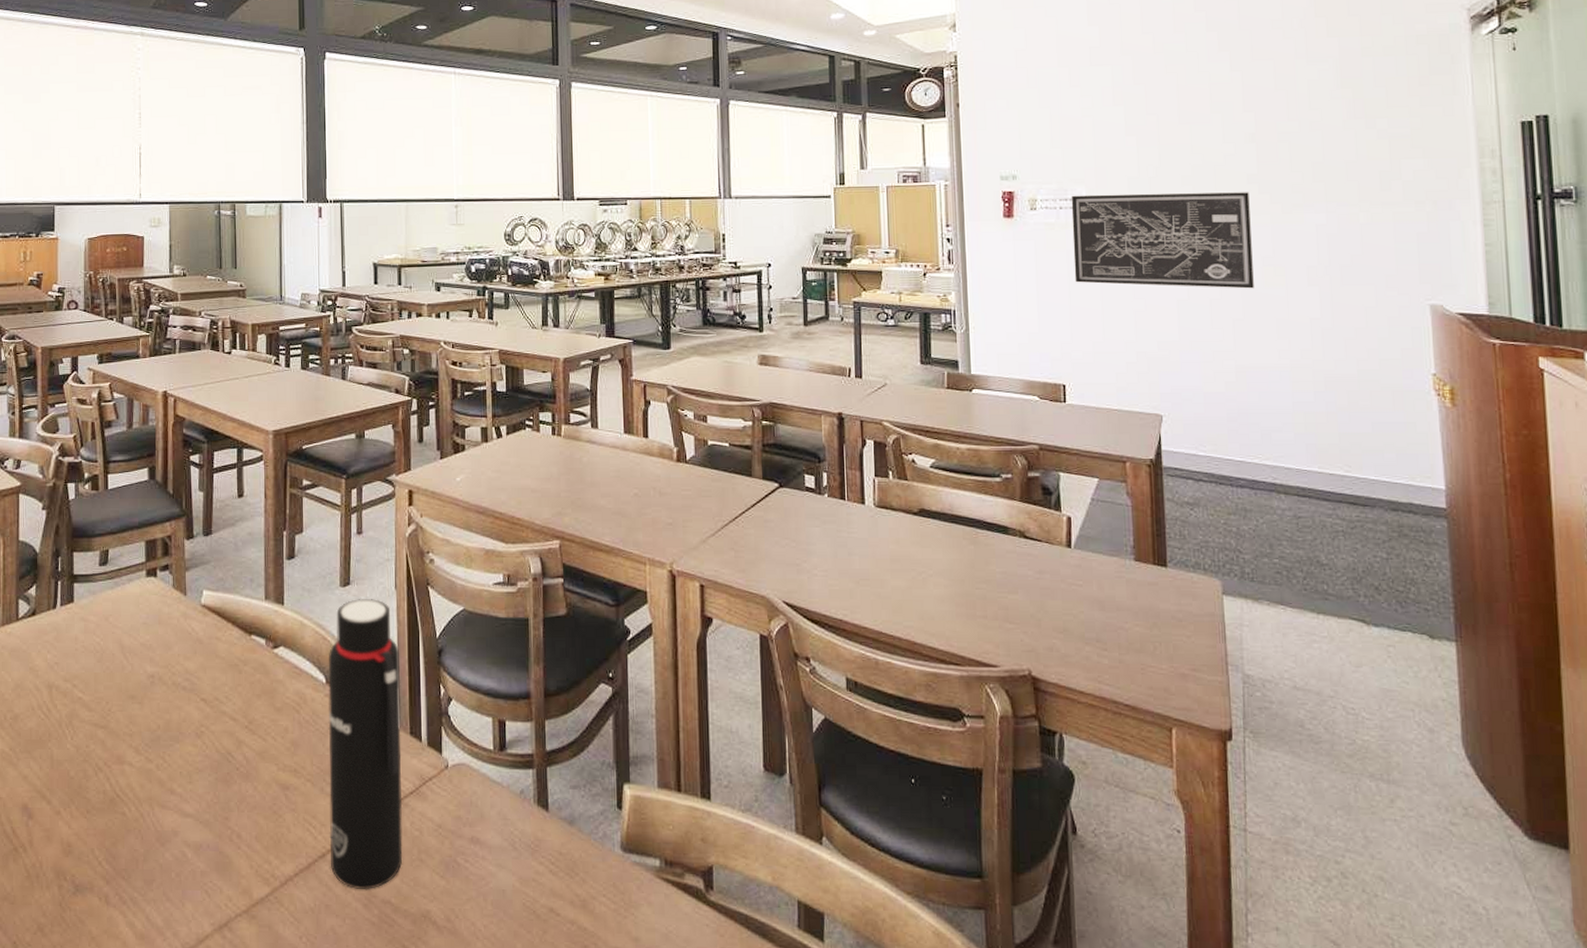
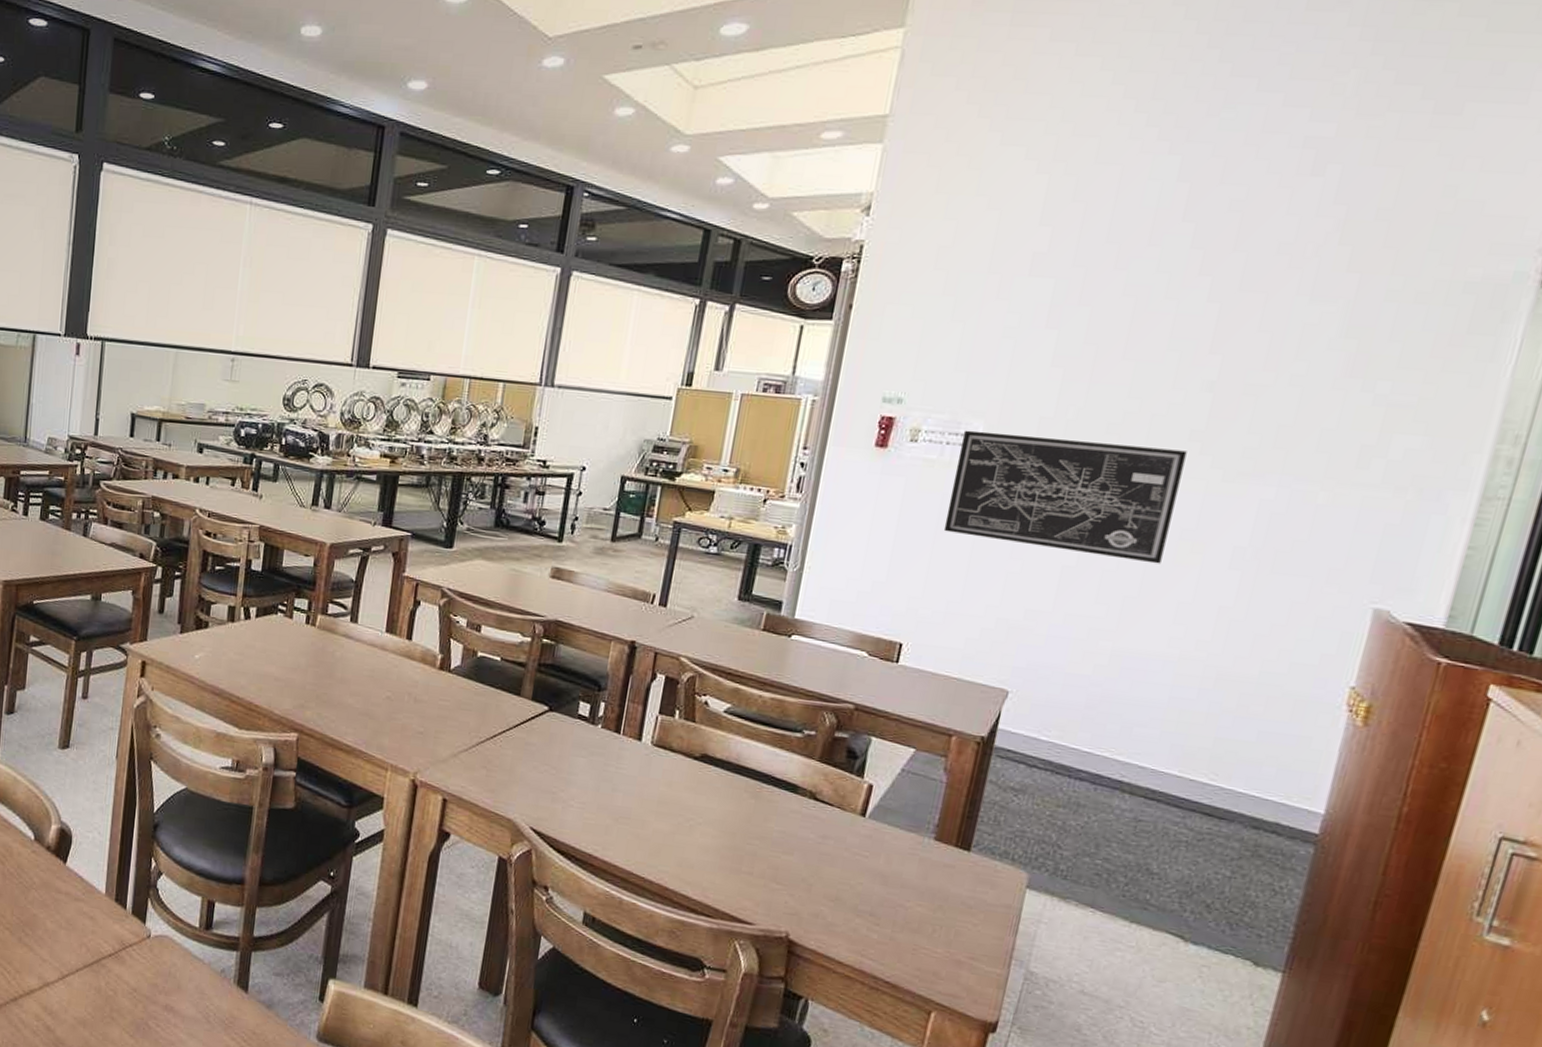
water bottle: present [328,598,403,890] -> none [22,762,113,1037]

